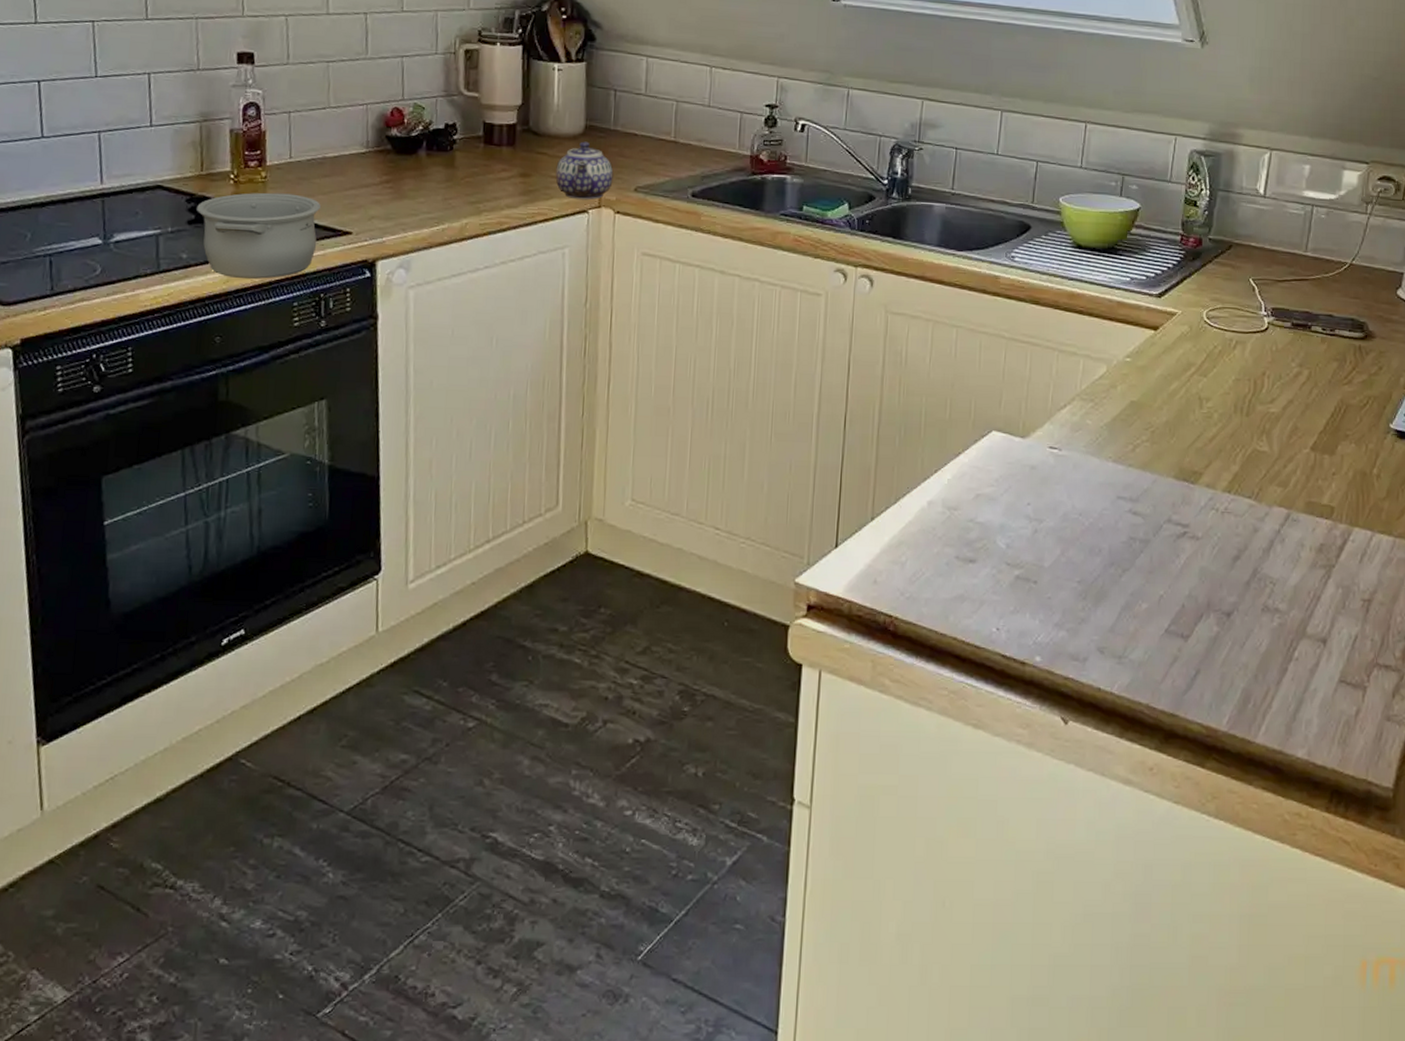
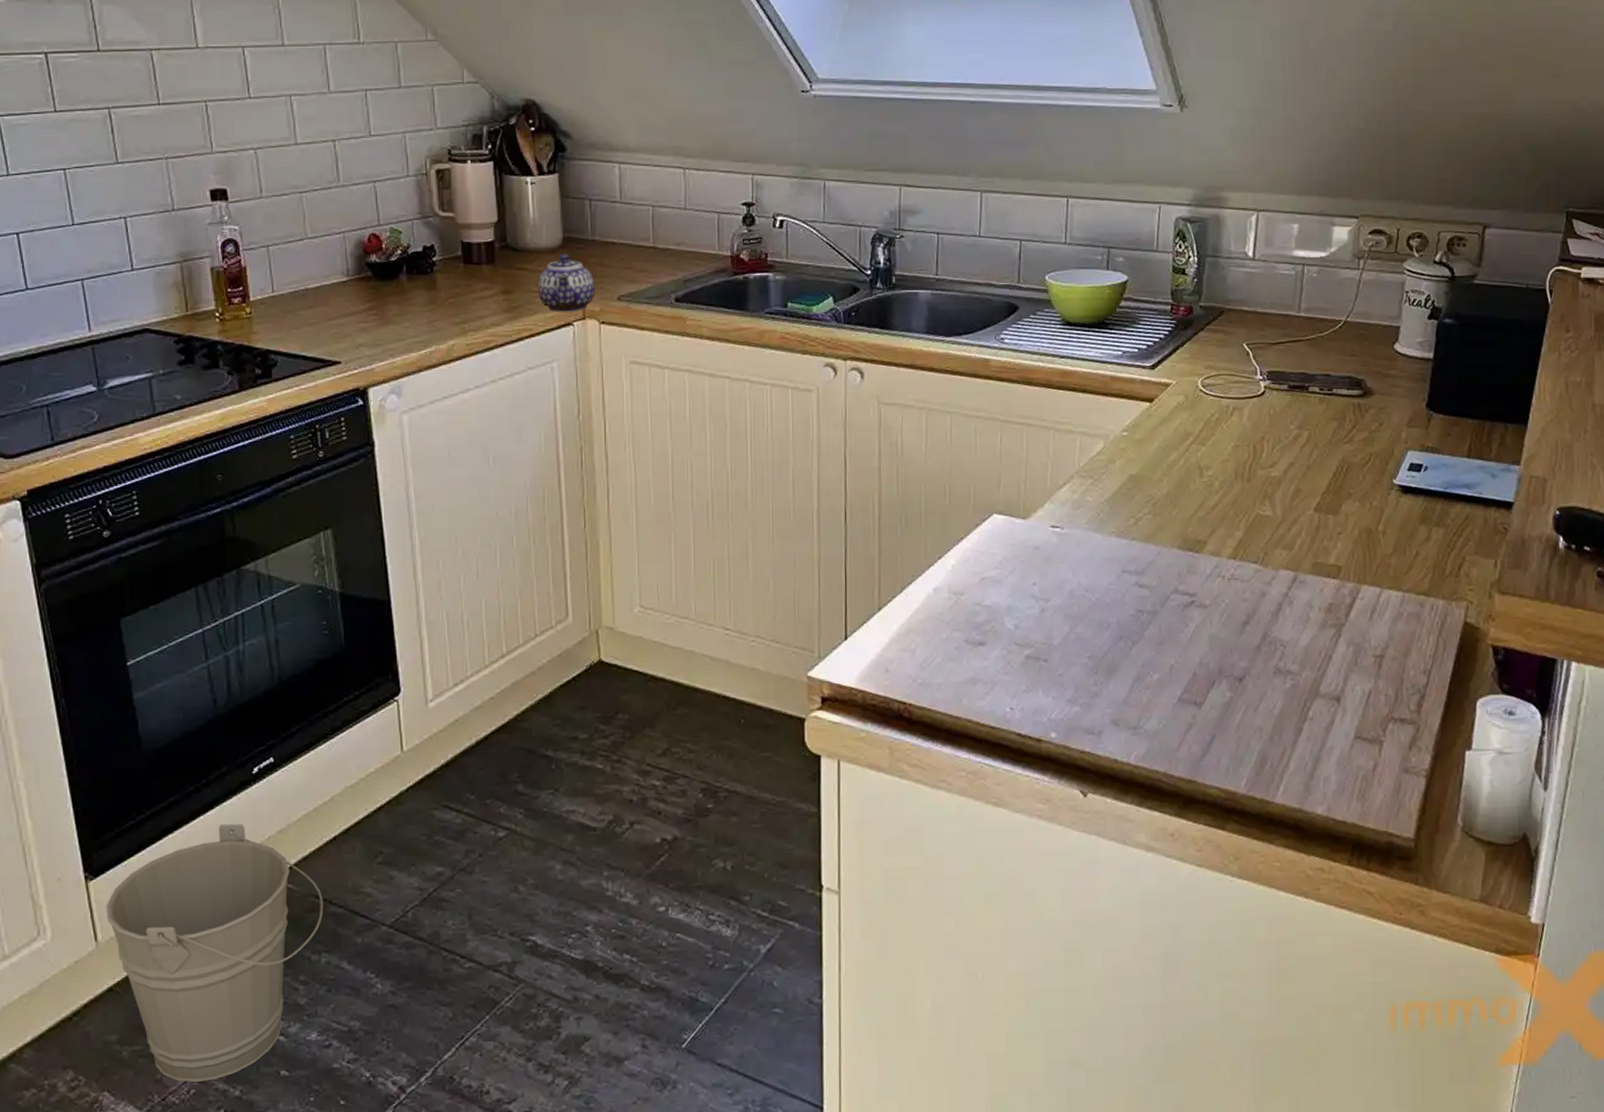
bucket: none [55,696,282,966] -> present [105,824,324,1083]
cooking pot: present [197,192,322,280] -> none [186,327,308,416]

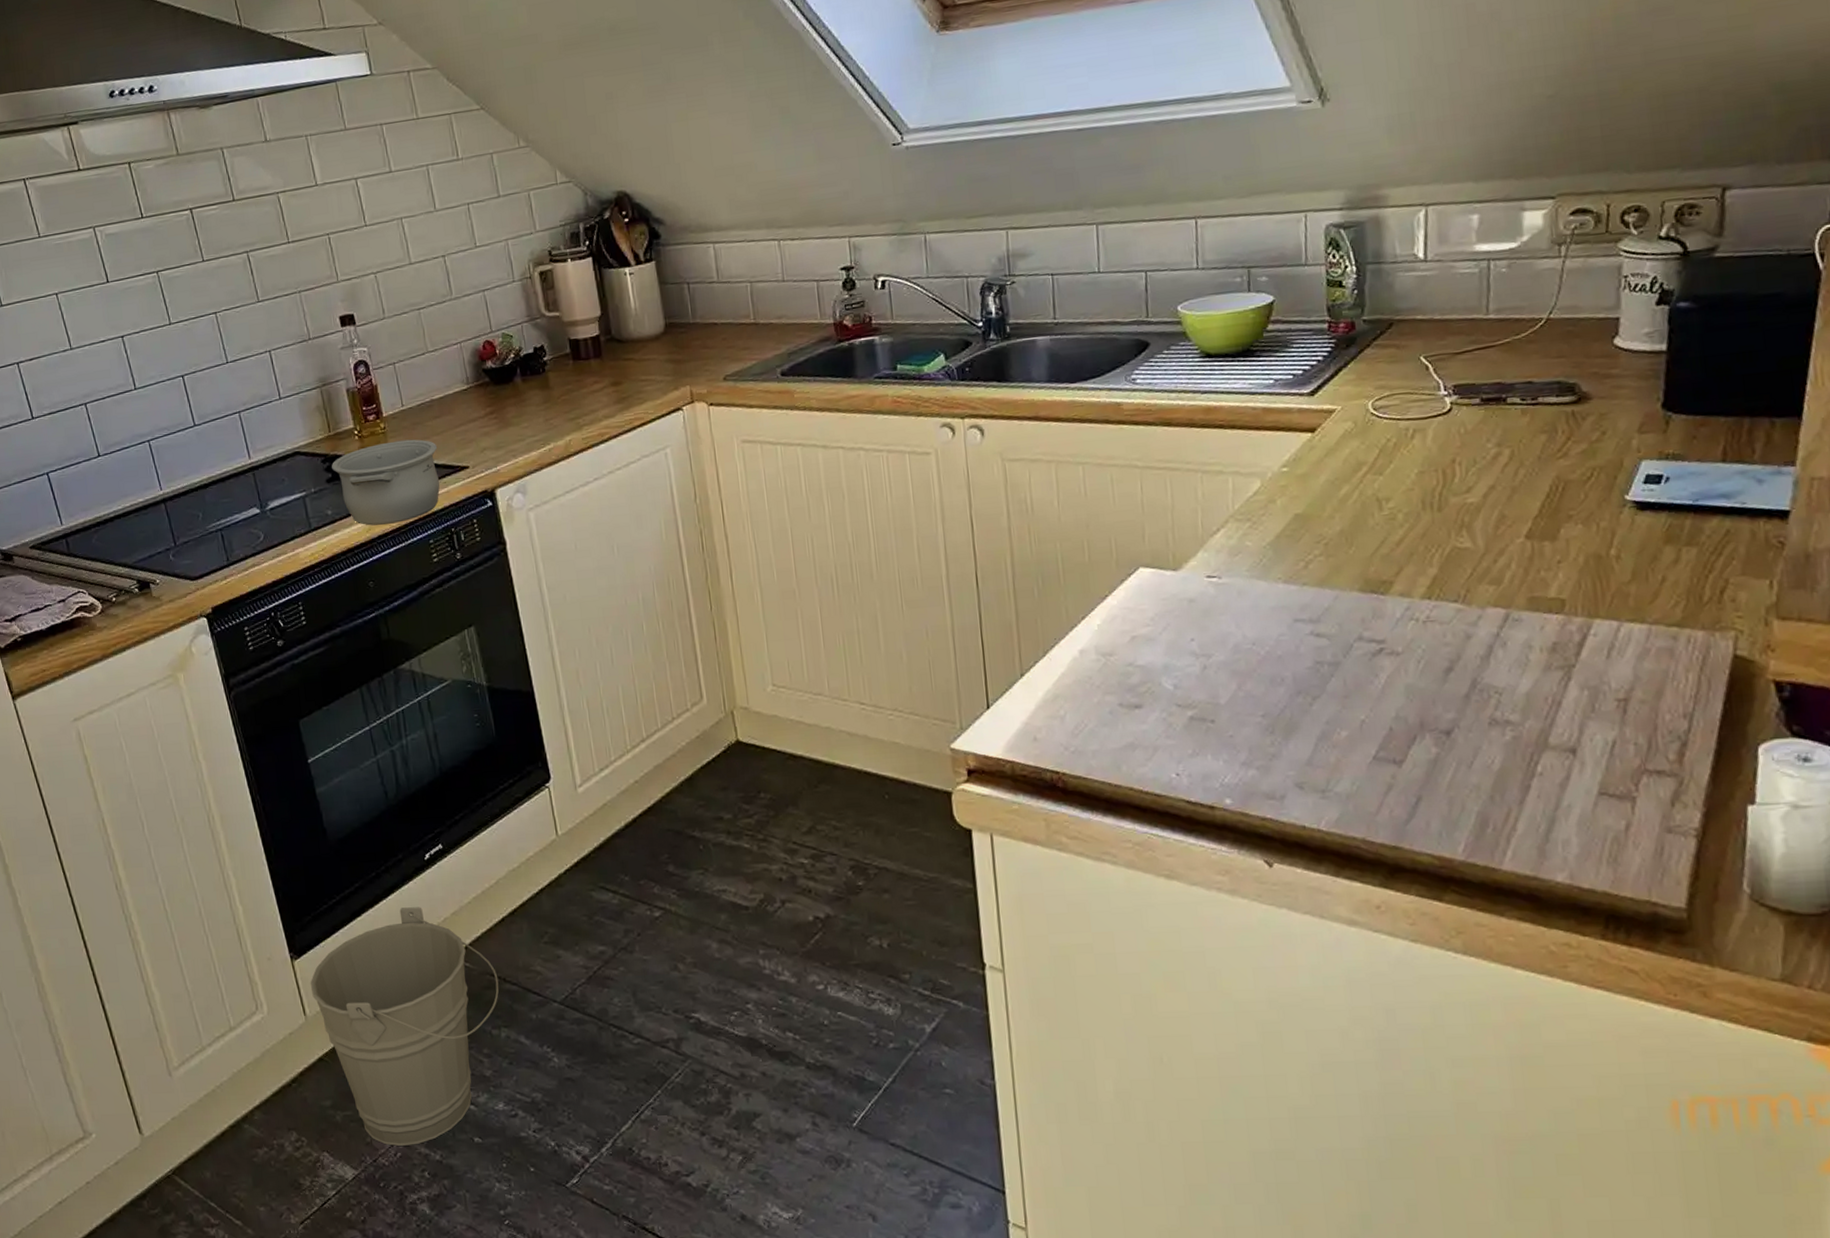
cooking pot: none [186,327,308,416] -> present [332,439,440,526]
teapot: present [537,253,595,313] -> none [644,339,701,400]

